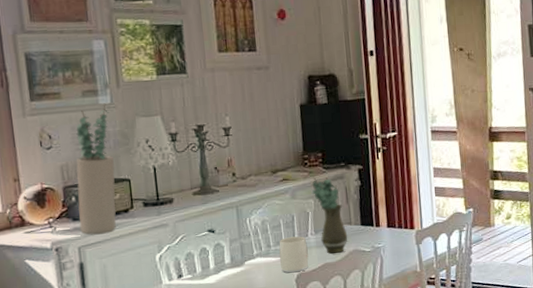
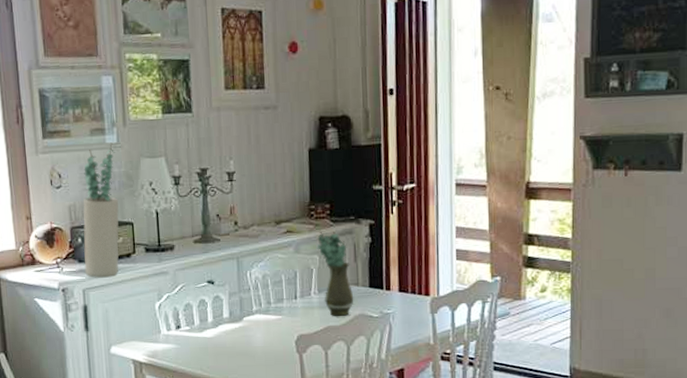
mug: present [279,236,309,273] -> none [279,294,310,334]

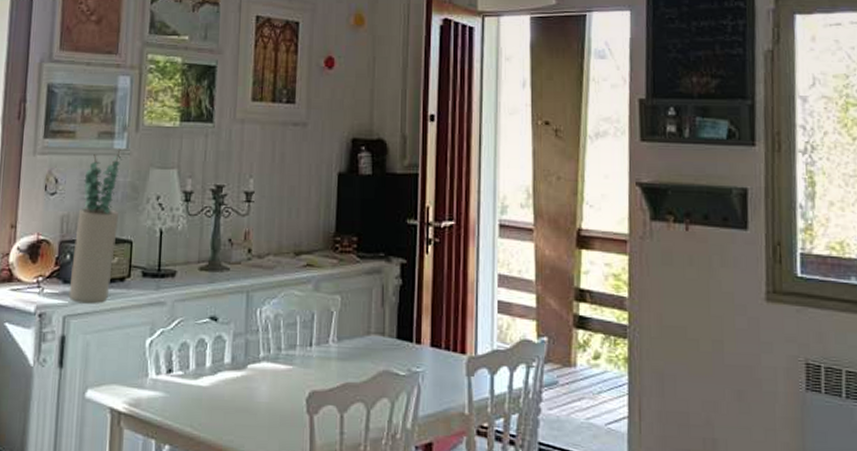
vase: present [316,230,354,316] -> none [339,266,379,372]

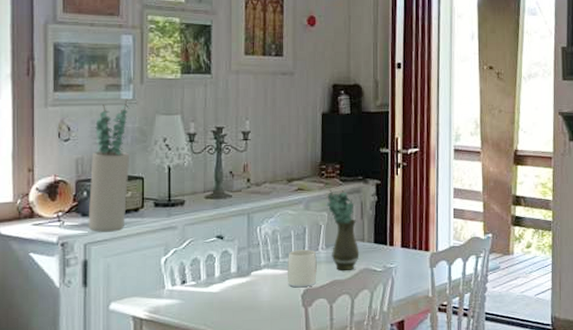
mug: none [290,340,326,390] -> present [287,249,317,288]
vase: none [339,266,379,372] -> present [326,188,360,270]

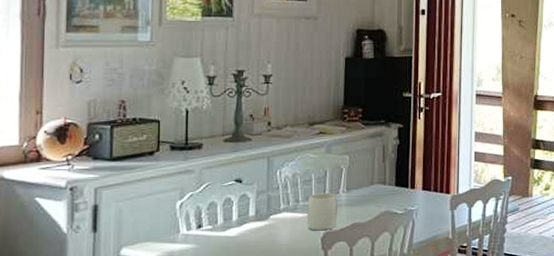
vase: present [88,98,130,232] -> none [99,40,148,176]
vase: present [326,188,360,270] -> none [347,132,381,213]

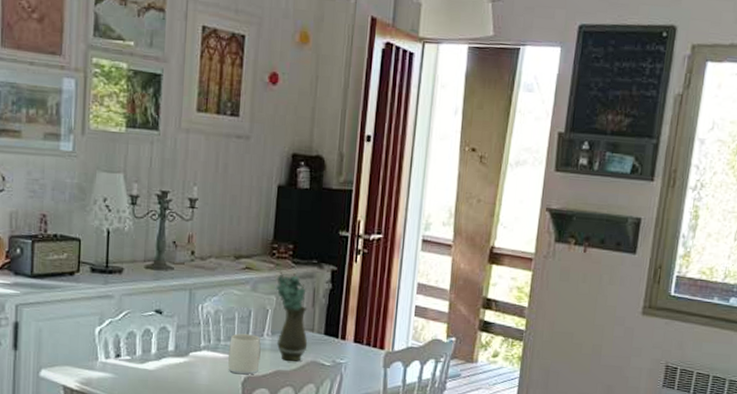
vase: none [347,132,381,213] -> present [275,270,308,361]

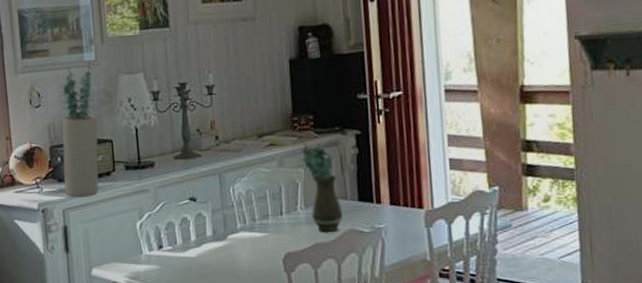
vase: none [20,150,70,295] -> present [62,60,99,198]
mug: present [228,333,261,375] -> none [264,210,298,252]

